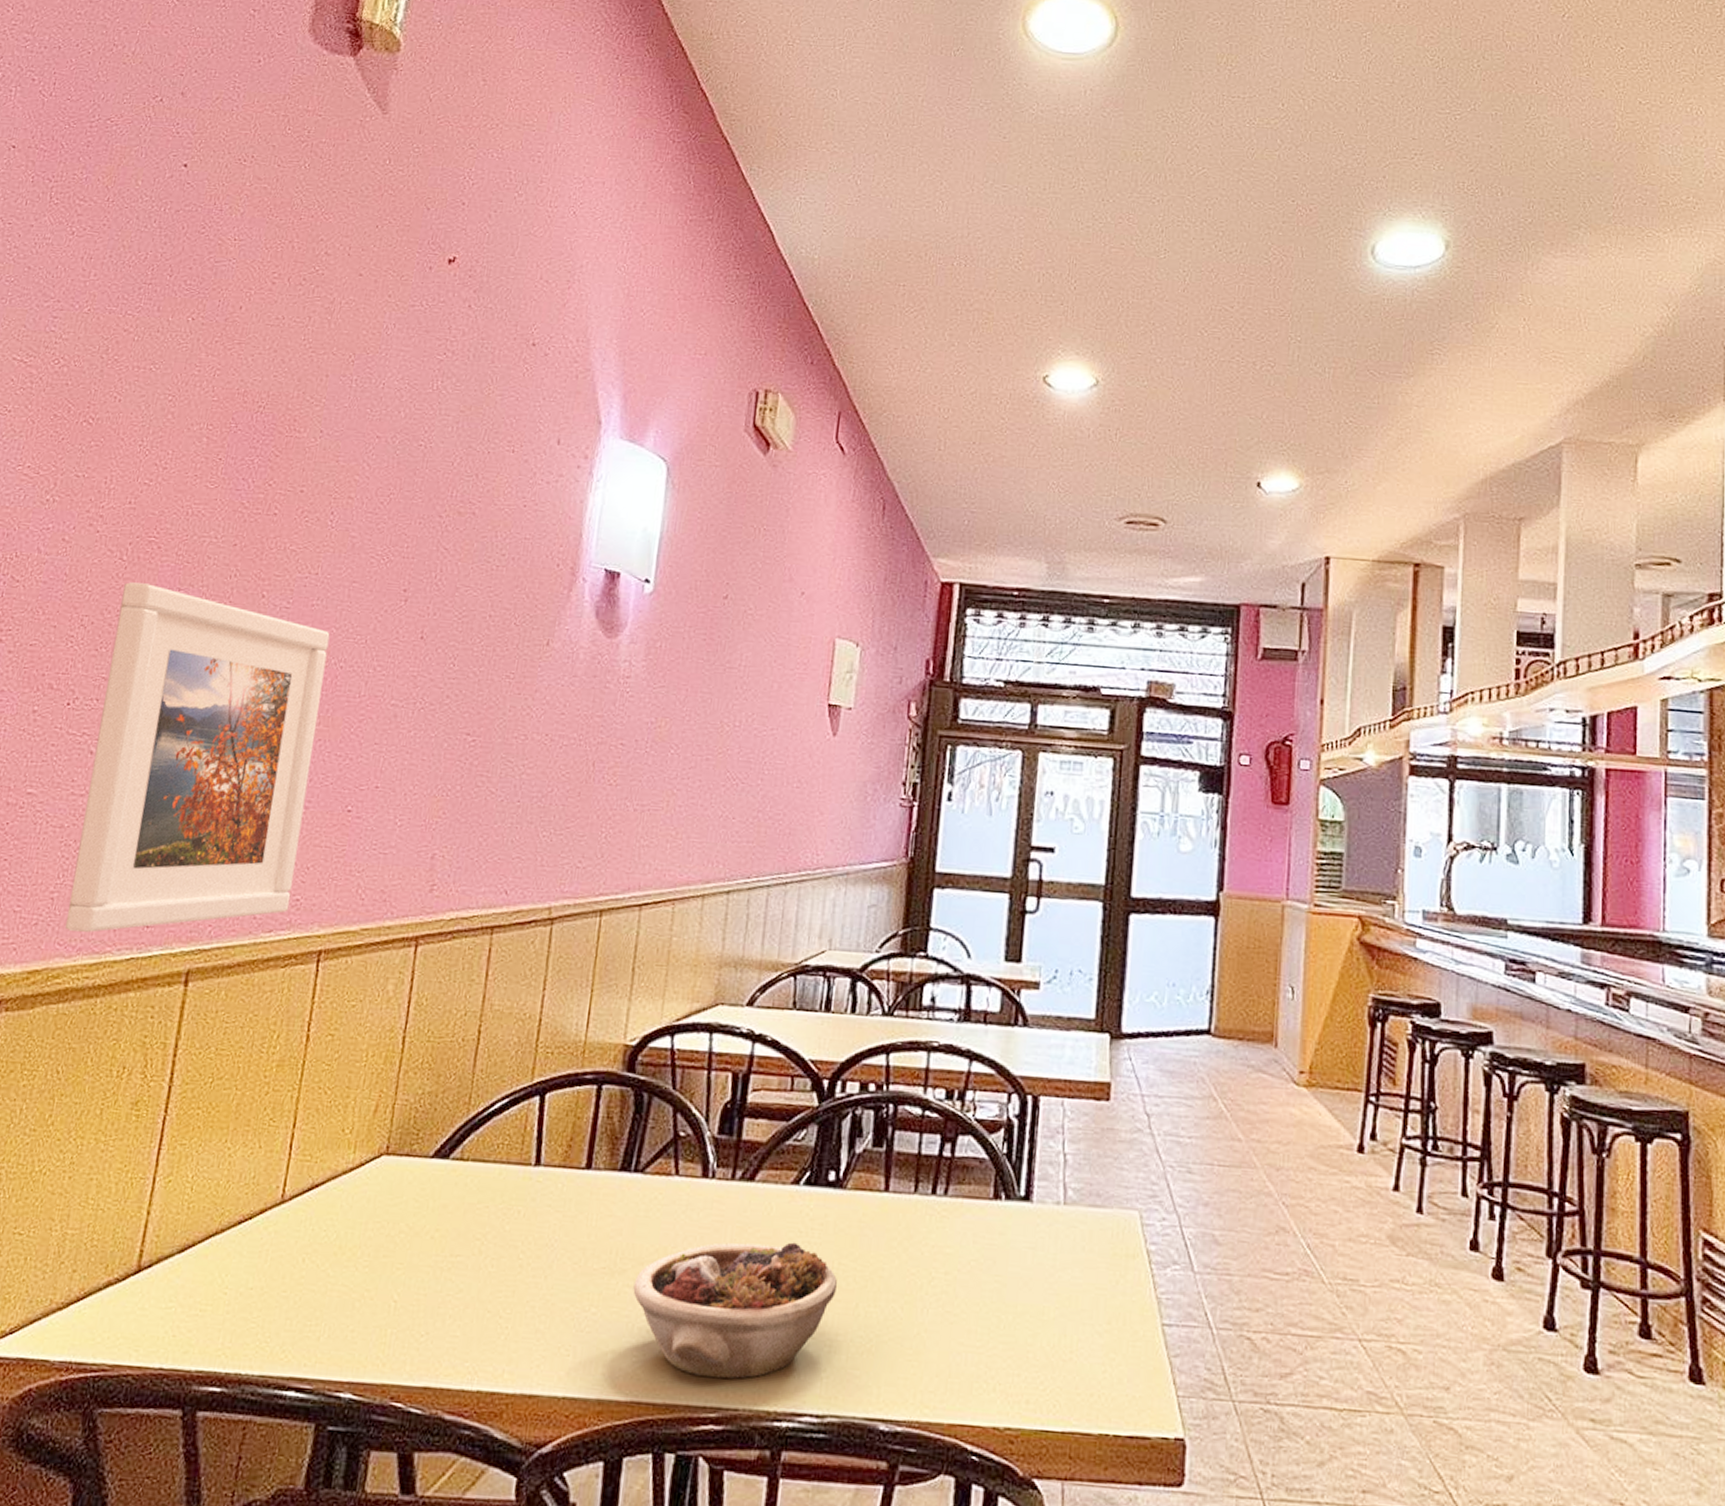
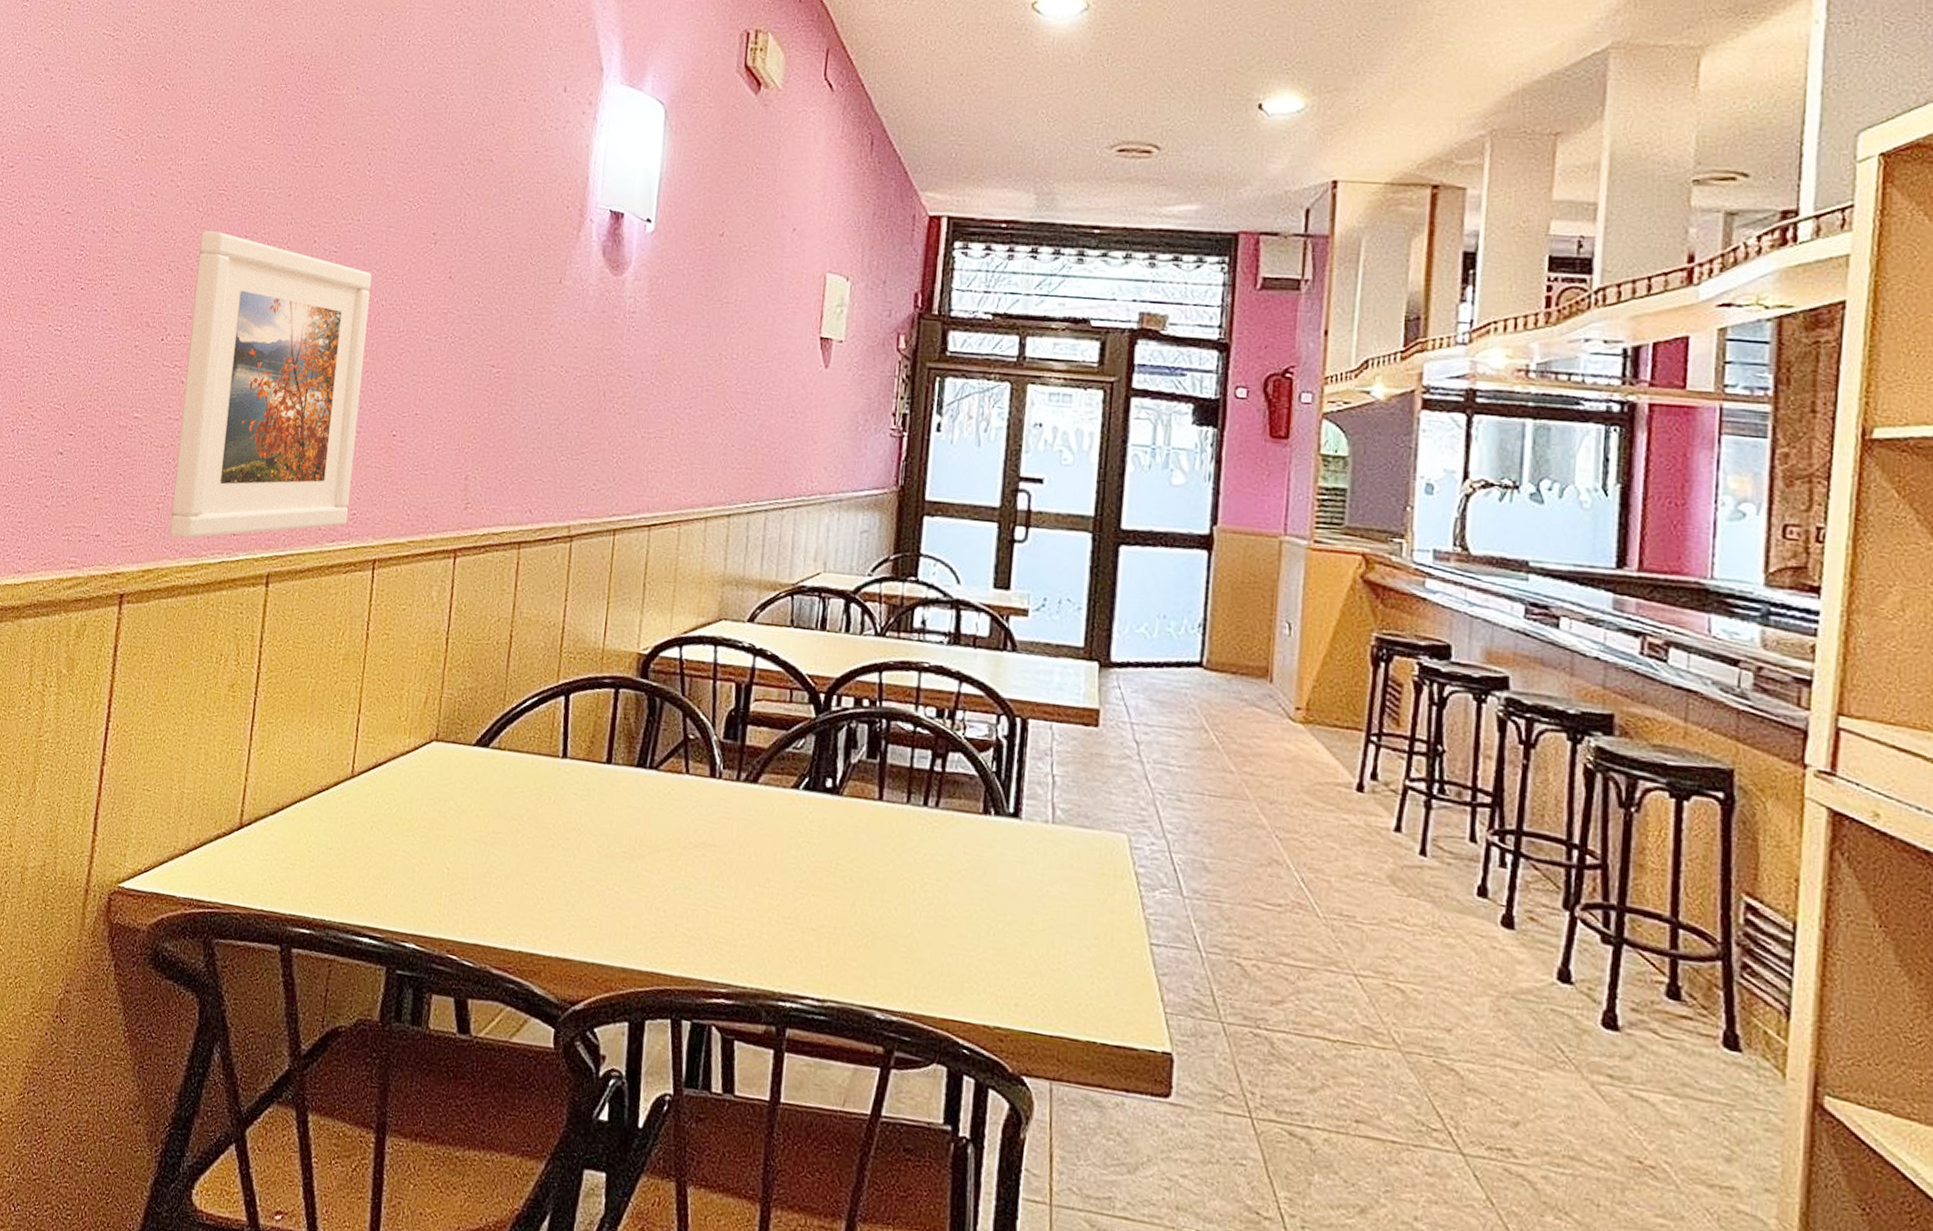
succulent planter: present [633,1242,837,1379] -> none [650,837,835,961]

